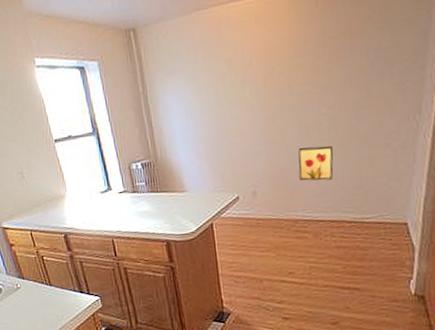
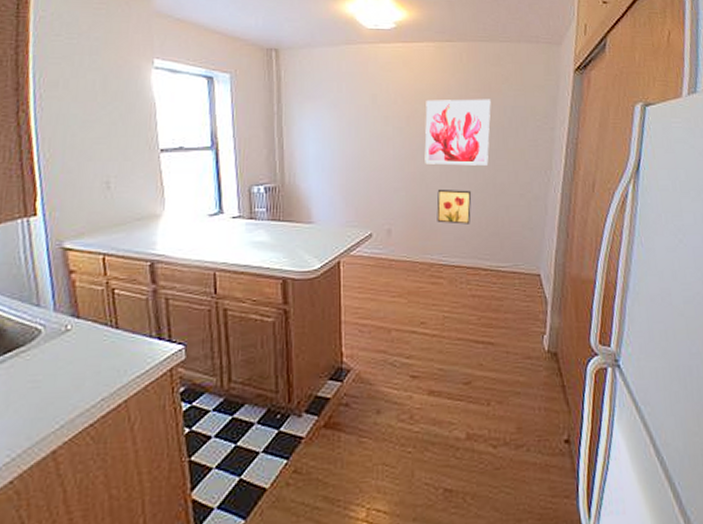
wall art: none [281,44,352,125] -> present [424,99,491,166]

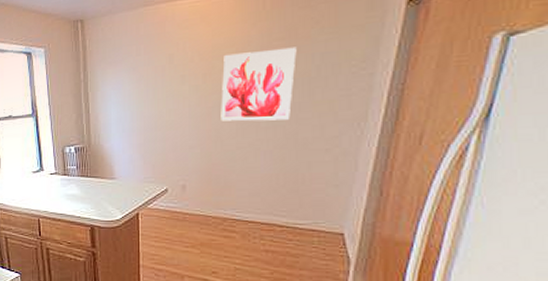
wall art: present [436,190,472,225] -> none [231,146,270,181]

